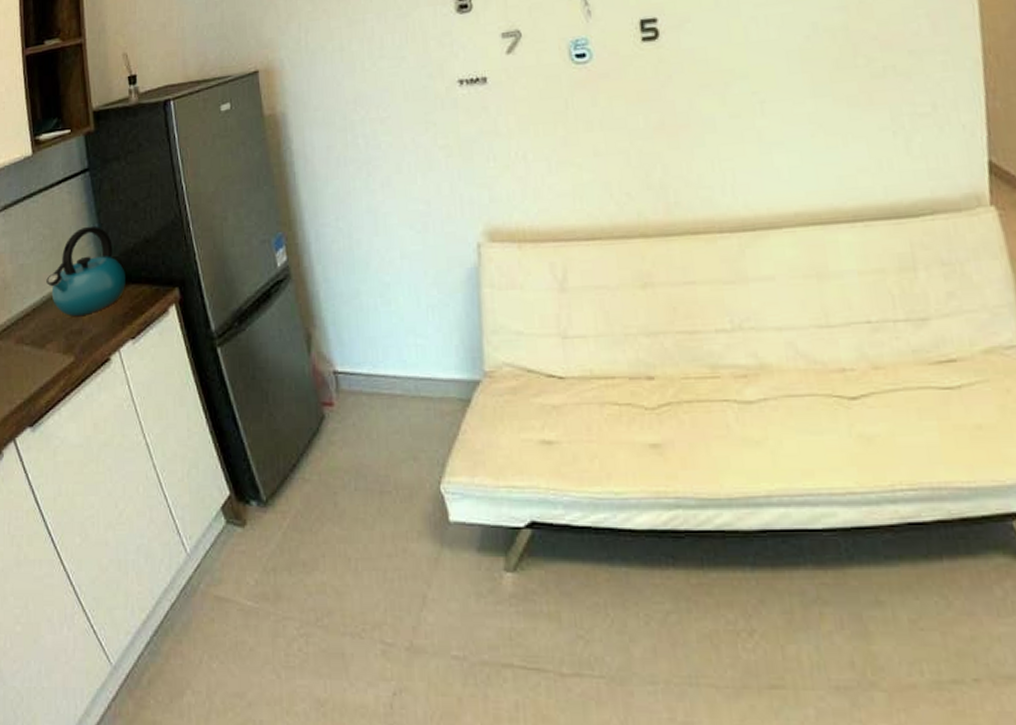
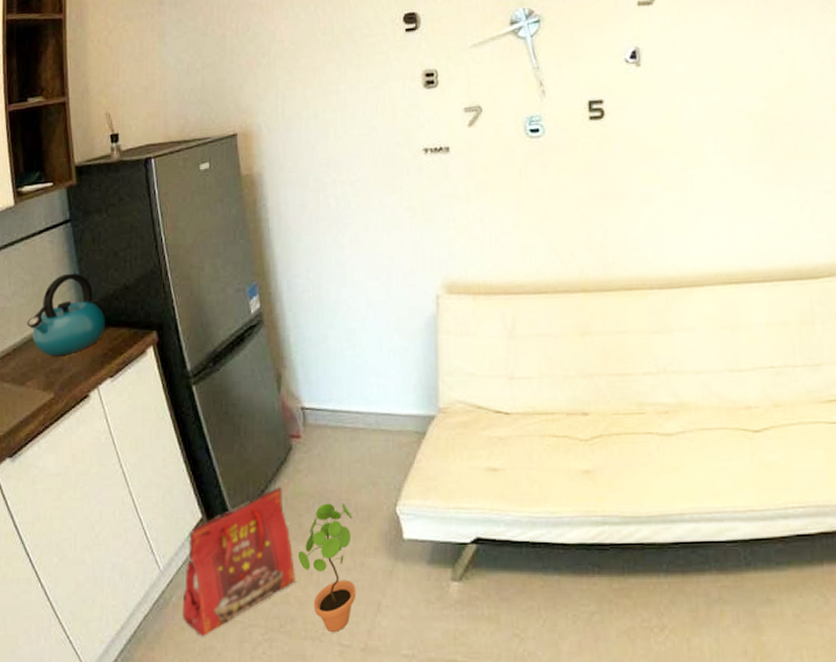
shopping bag: none [211,461,332,629] -> present [182,487,295,636]
potted plant: none [334,479,399,627] -> present [298,502,356,632]

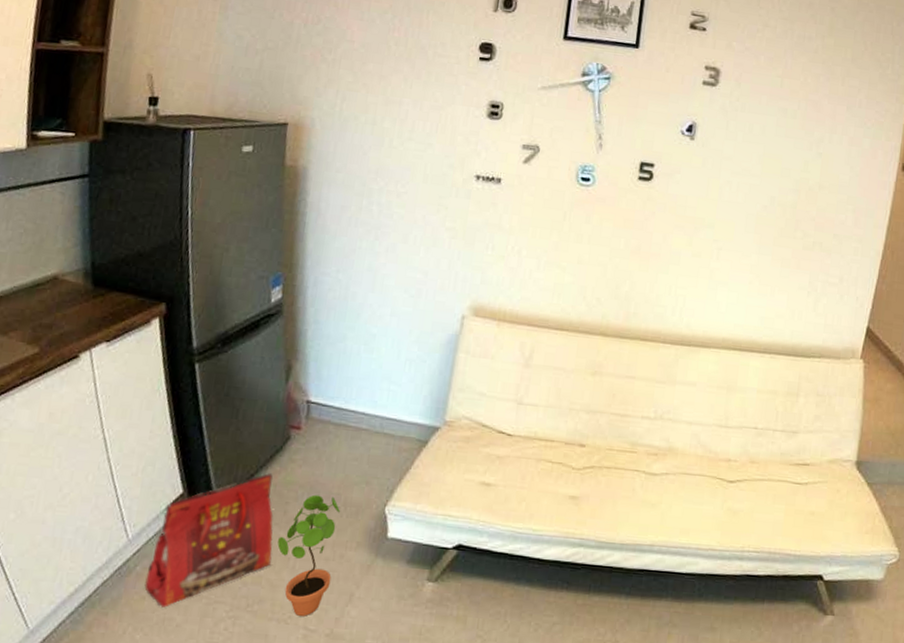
kettle: present [27,273,106,356] -> none [20,229,112,312]

